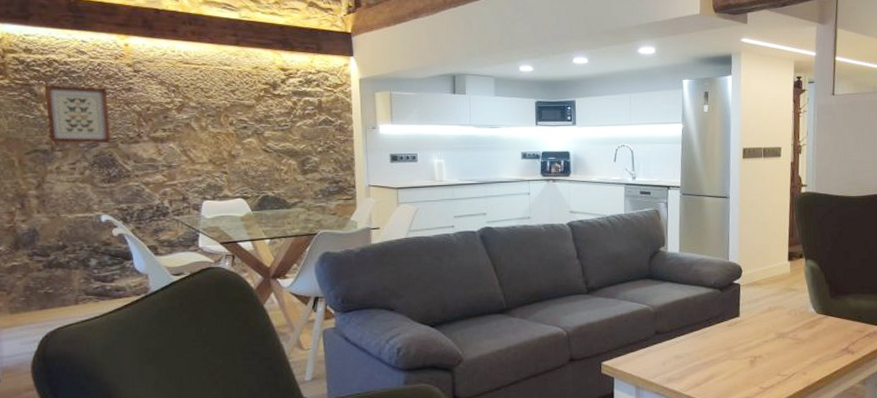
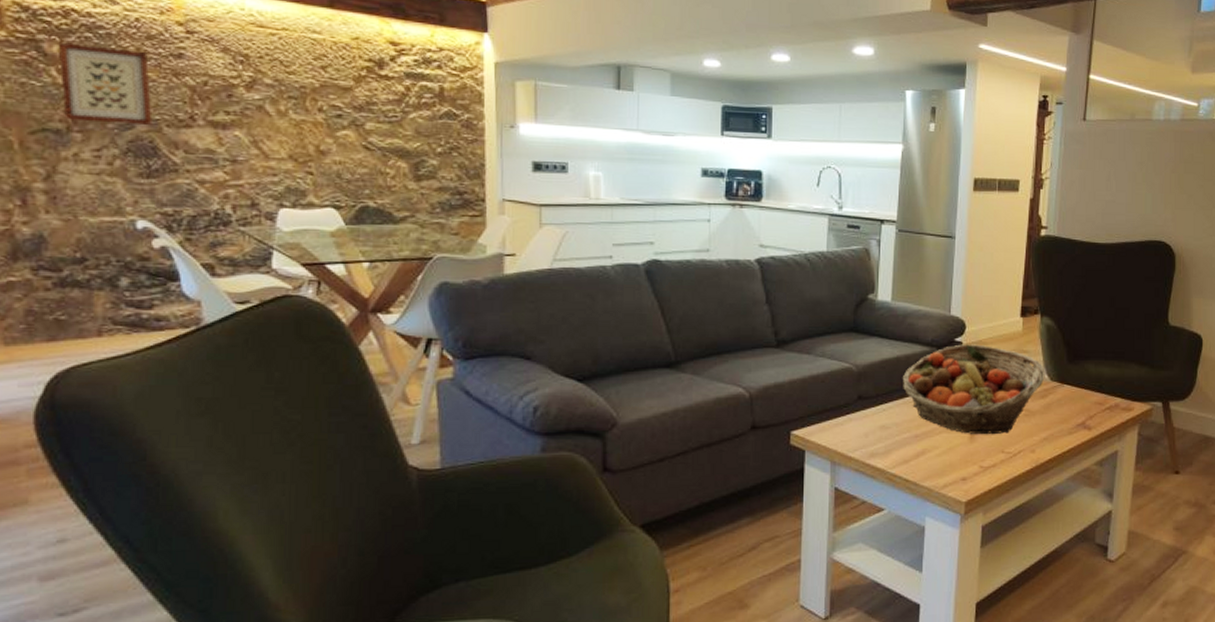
fruit basket: none [691,285,812,361] -> present [902,344,1045,435]

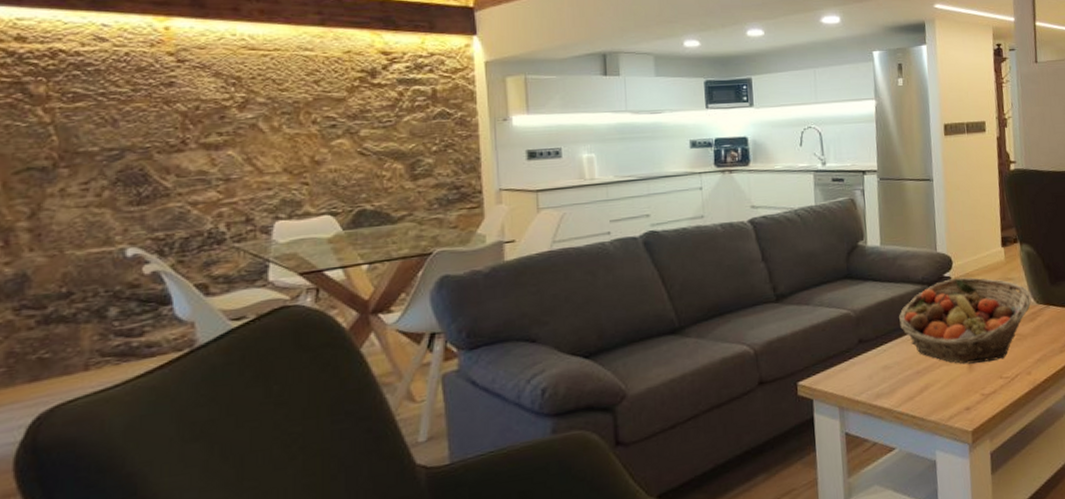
wall art: present [58,42,153,125] -> none [44,81,143,157]

